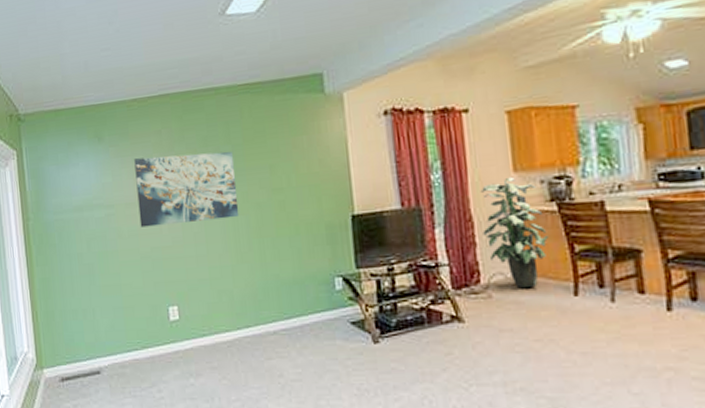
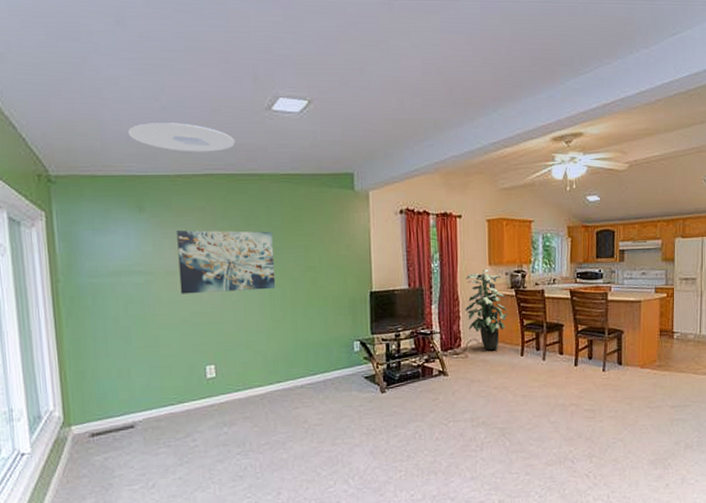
ceiling light: none [85,43,188,75] -> present [128,123,235,152]

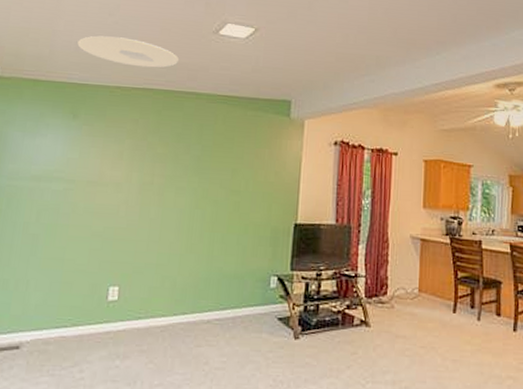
wall art: present [177,230,276,294] -> none [97,141,202,211]
indoor plant: present [465,269,508,351] -> none [394,211,441,303]

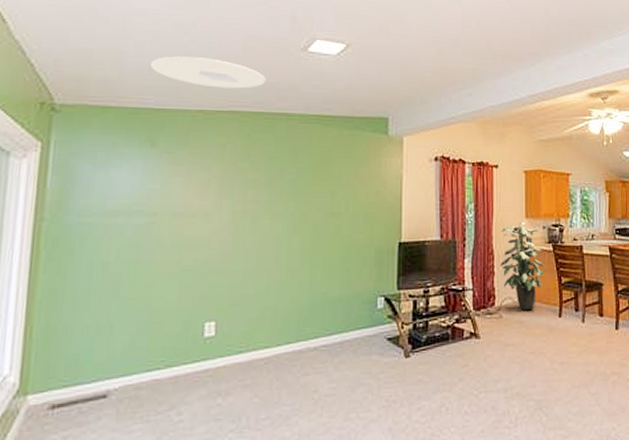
indoor plant: none [394,211,441,303] -> present [500,221,545,311]

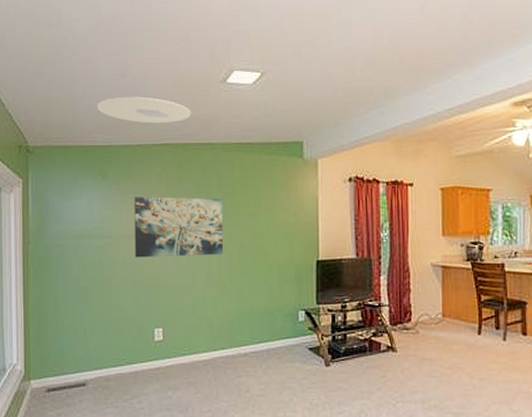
wall art: none [186,169,298,239] -> present [134,197,224,258]
indoor plant: present [500,221,545,311] -> none [416,239,463,327]

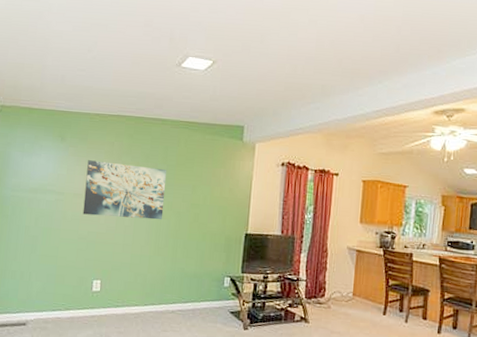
ceiling light: present [97,97,191,124] -> none [63,69,147,98]

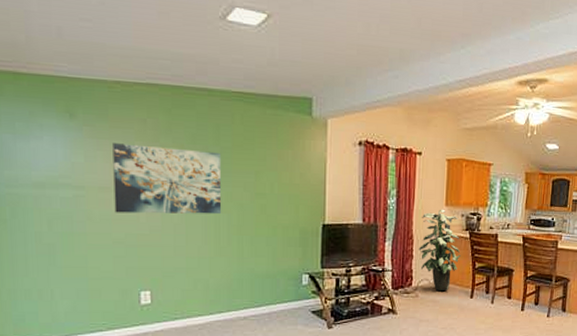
indoor plant: none [332,226,374,305] -> present [419,209,461,292]

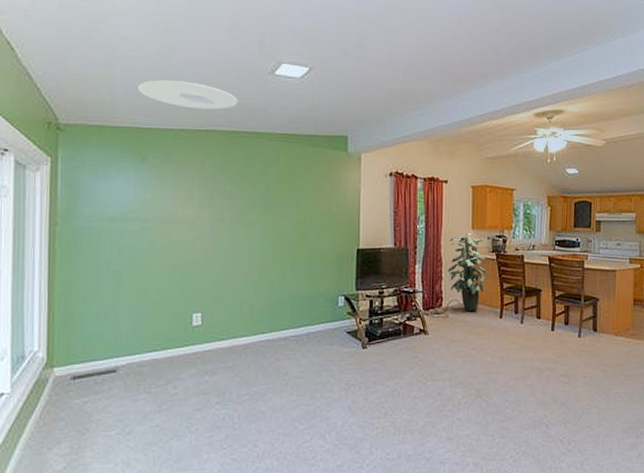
ceiling light: none [59,19,183,60] -> present [138,80,238,110]
wall art: present [113,143,222,215] -> none [174,181,268,243]

